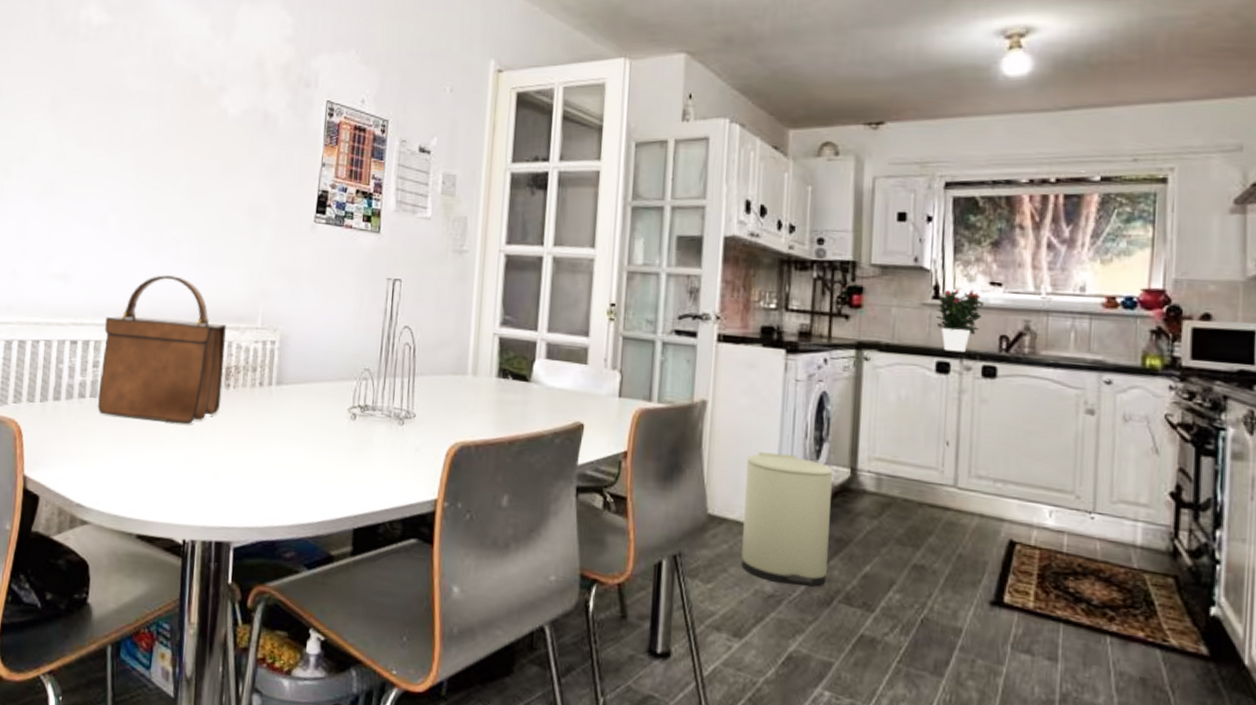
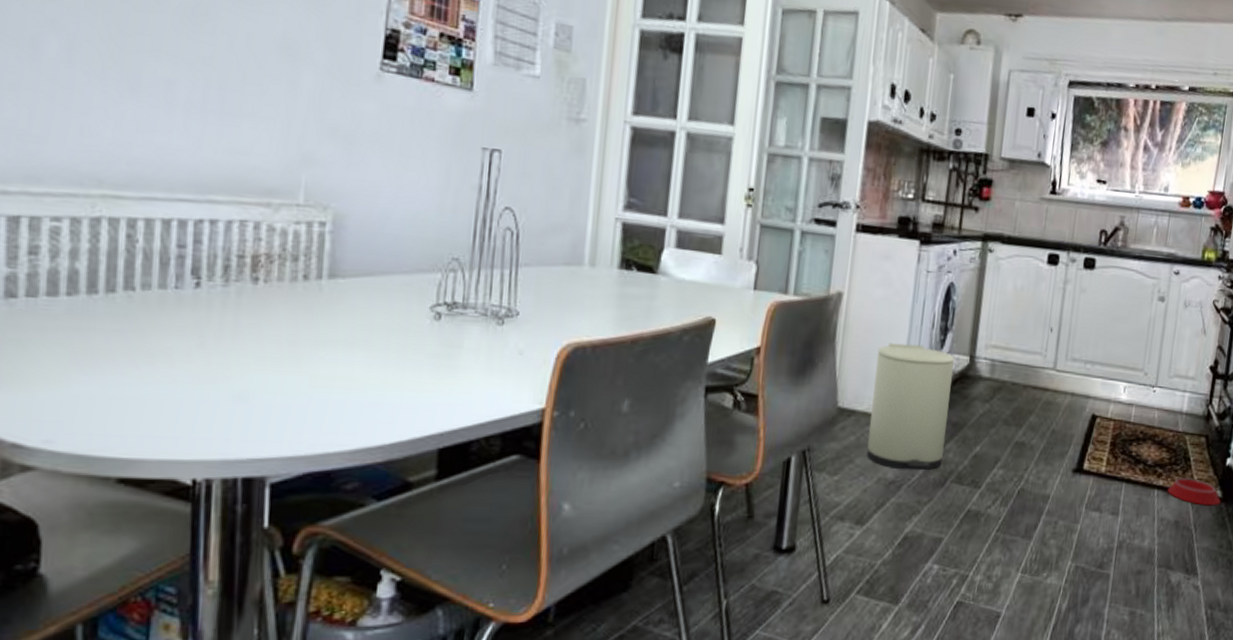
handbag: present [97,274,226,424] -> none [39,127,251,331]
potted flower: present [935,290,985,353] -> none [1051,186,1092,245]
pet bowl: none [1124,624,1208,665] -> present [1167,478,1221,506]

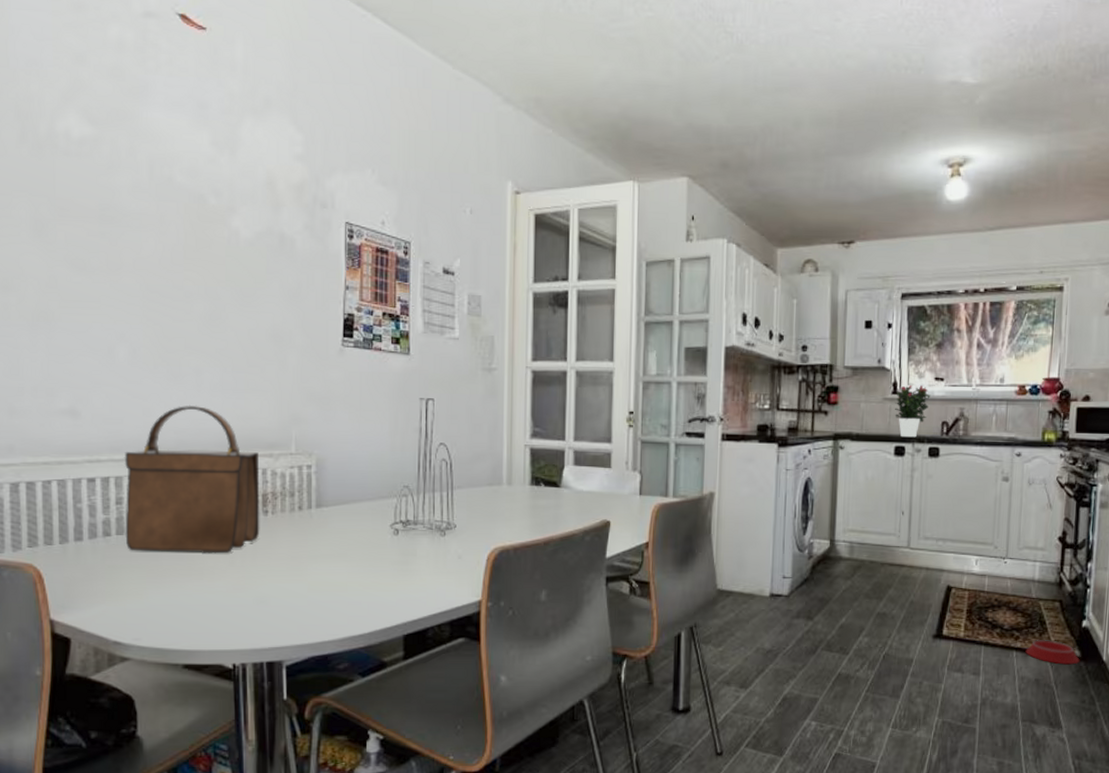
handbag: none [39,127,251,331] -> present [124,405,260,554]
pedal bin: present [867,343,954,470] -> none [745,532,816,640]
potted flower: none [1051,186,1092,245] -> present [894,385,931,438]

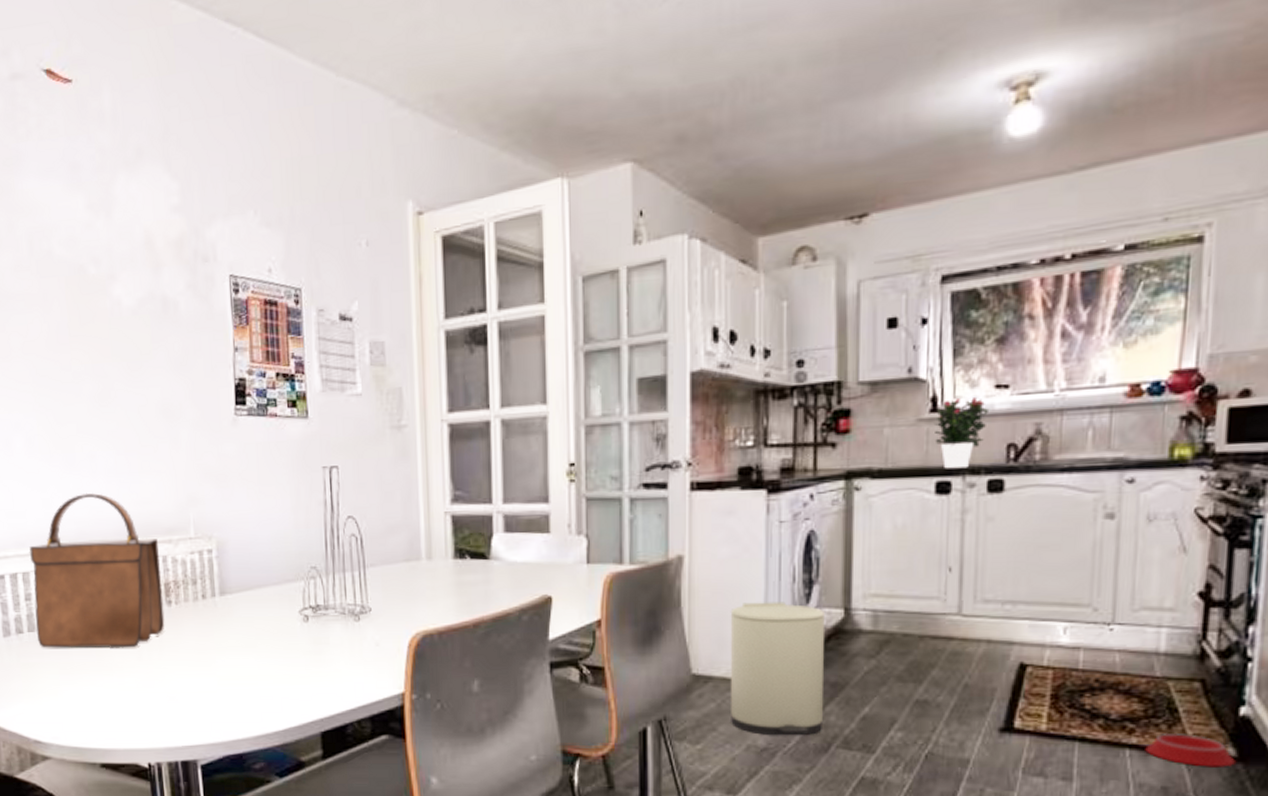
pedal bin: none [745,532,816,640] -> present [730,602,824,735]

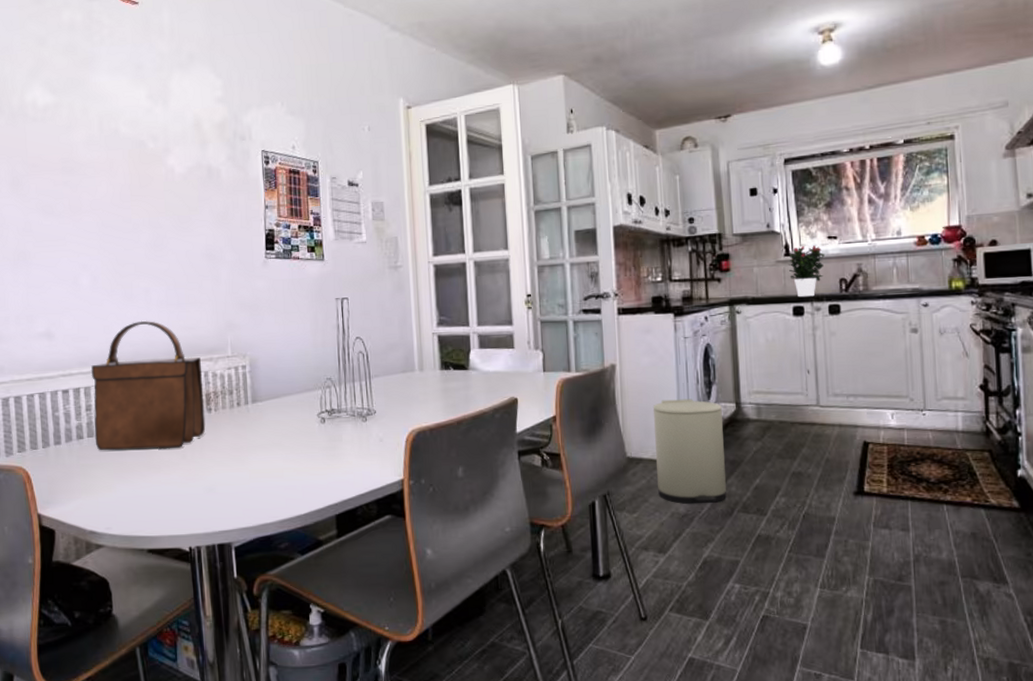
pet bowl: present [1145,734,1235,767] -> none [957,491,1019,517]

